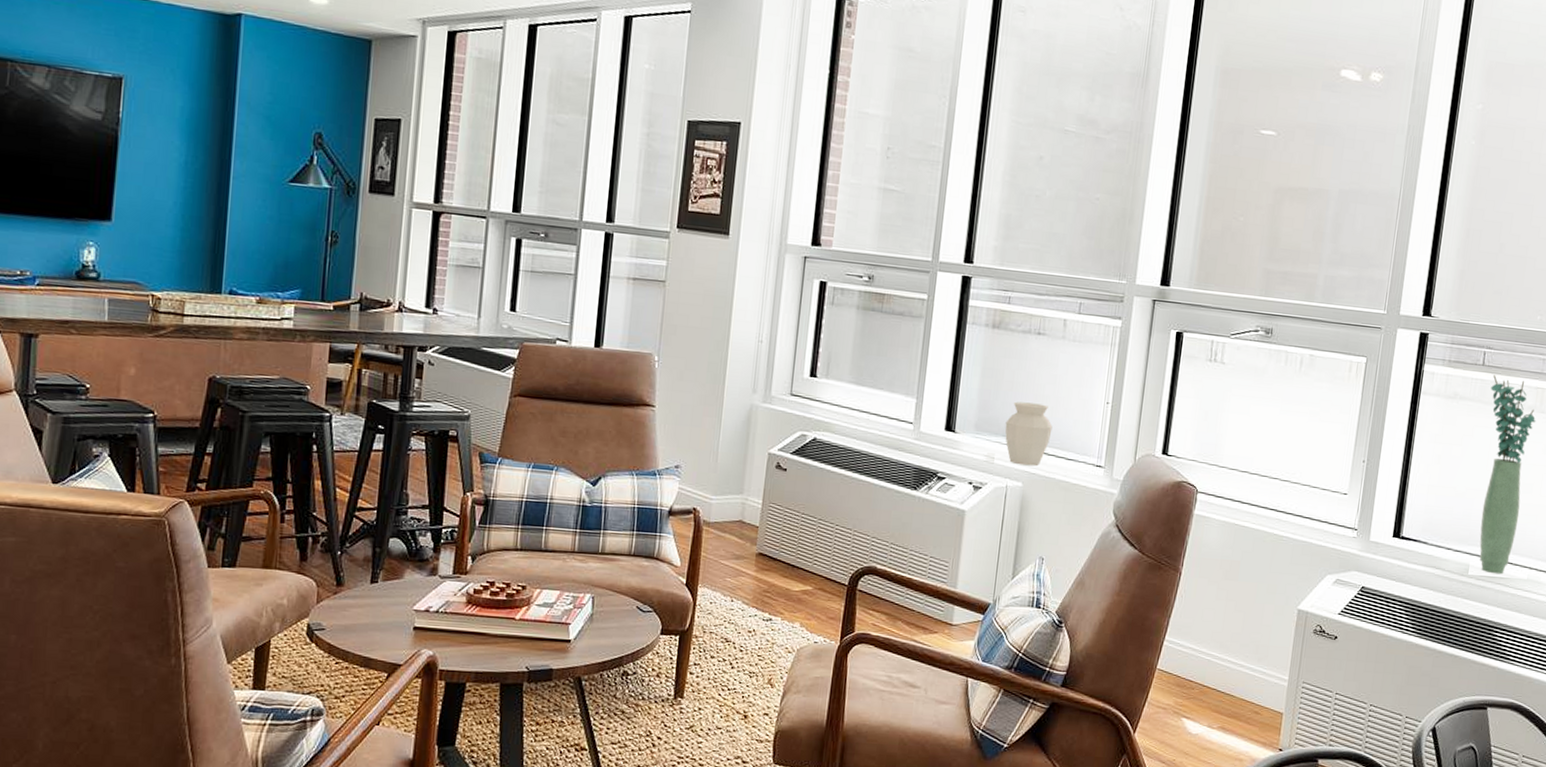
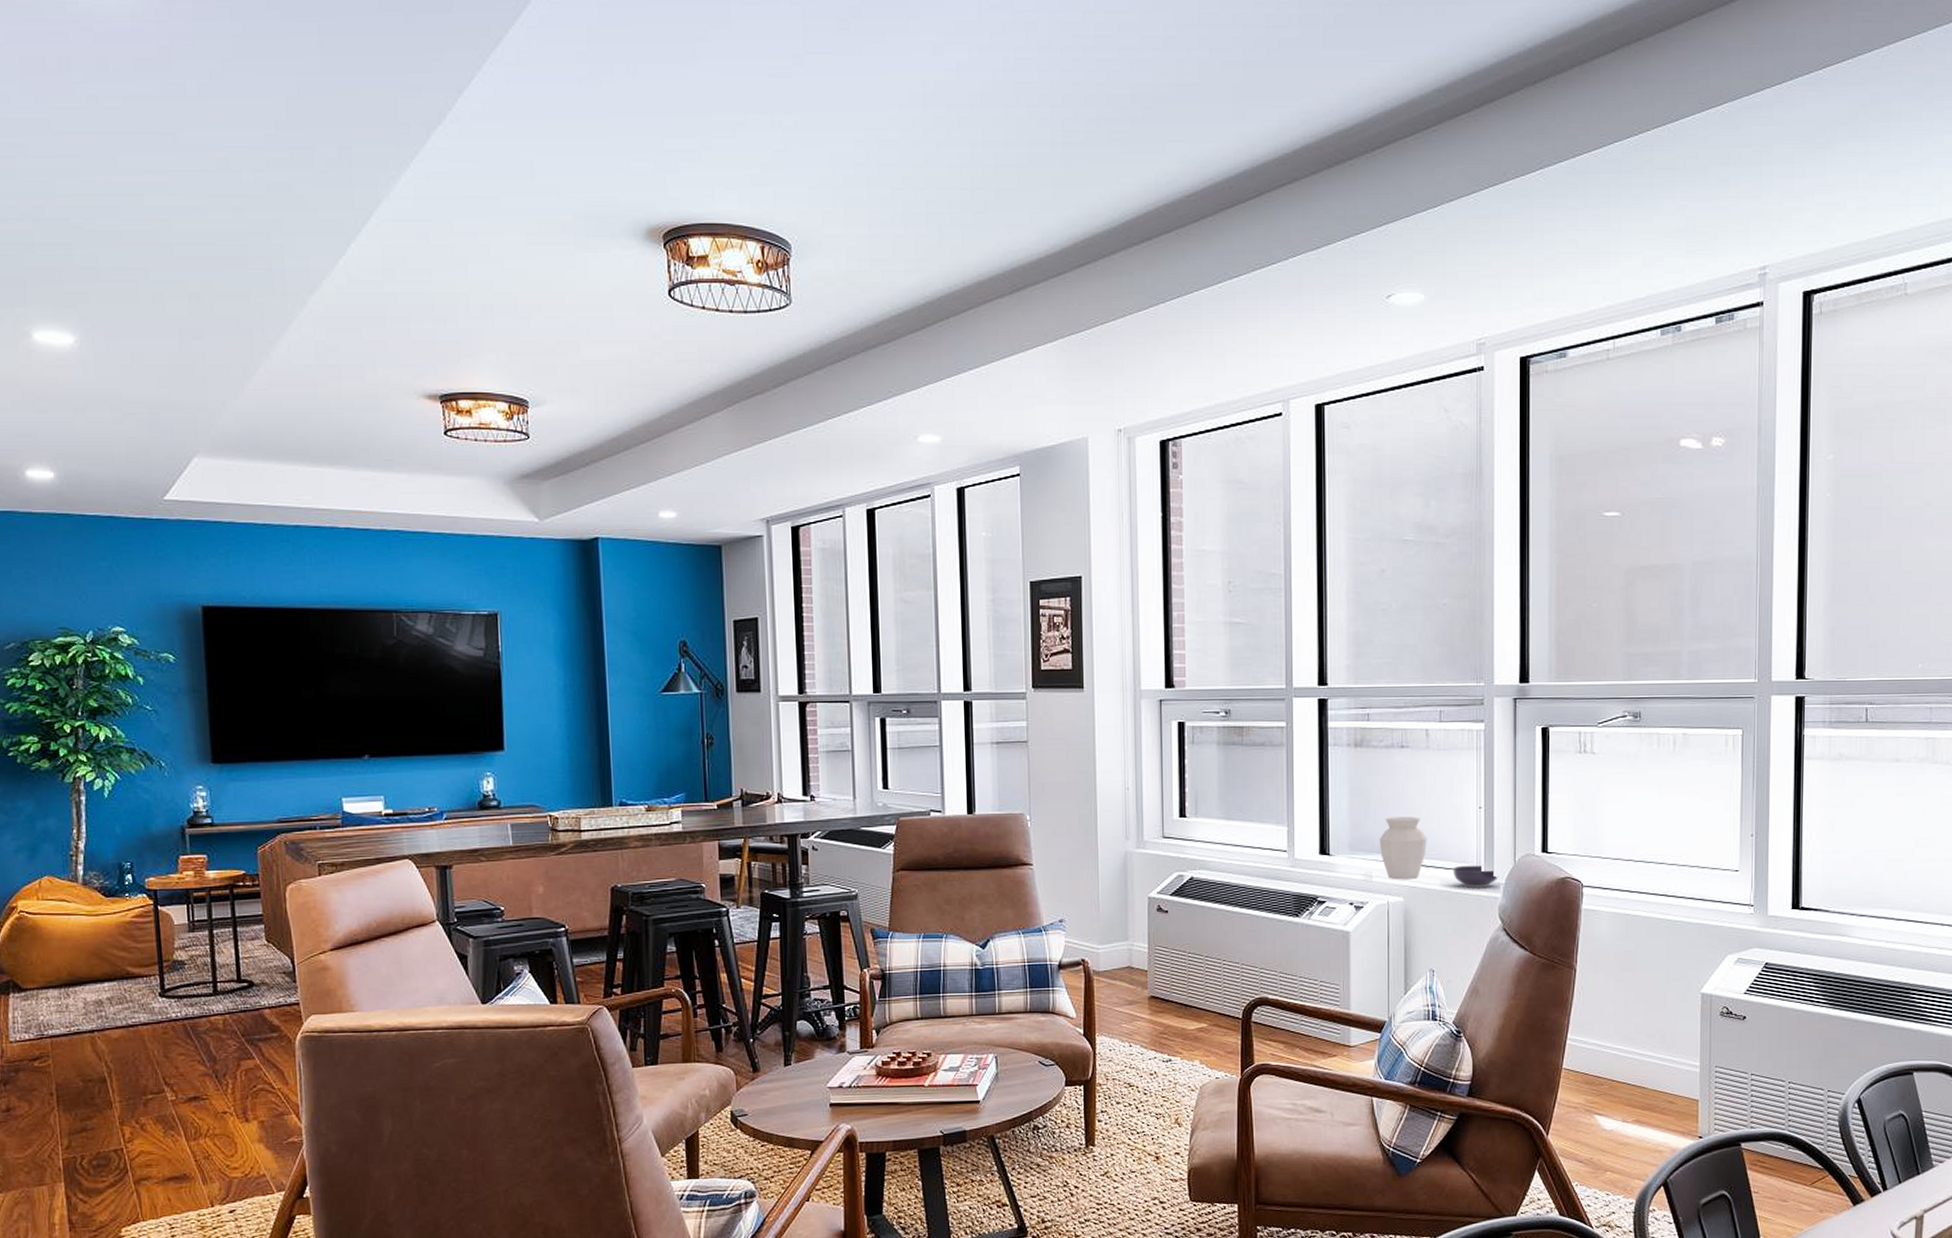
bowl: none [1073,457,1118,482] -> present [1452,865,1499,888]
vase: present [1479,375,1536,575] -> none [1877,730,1930,935]

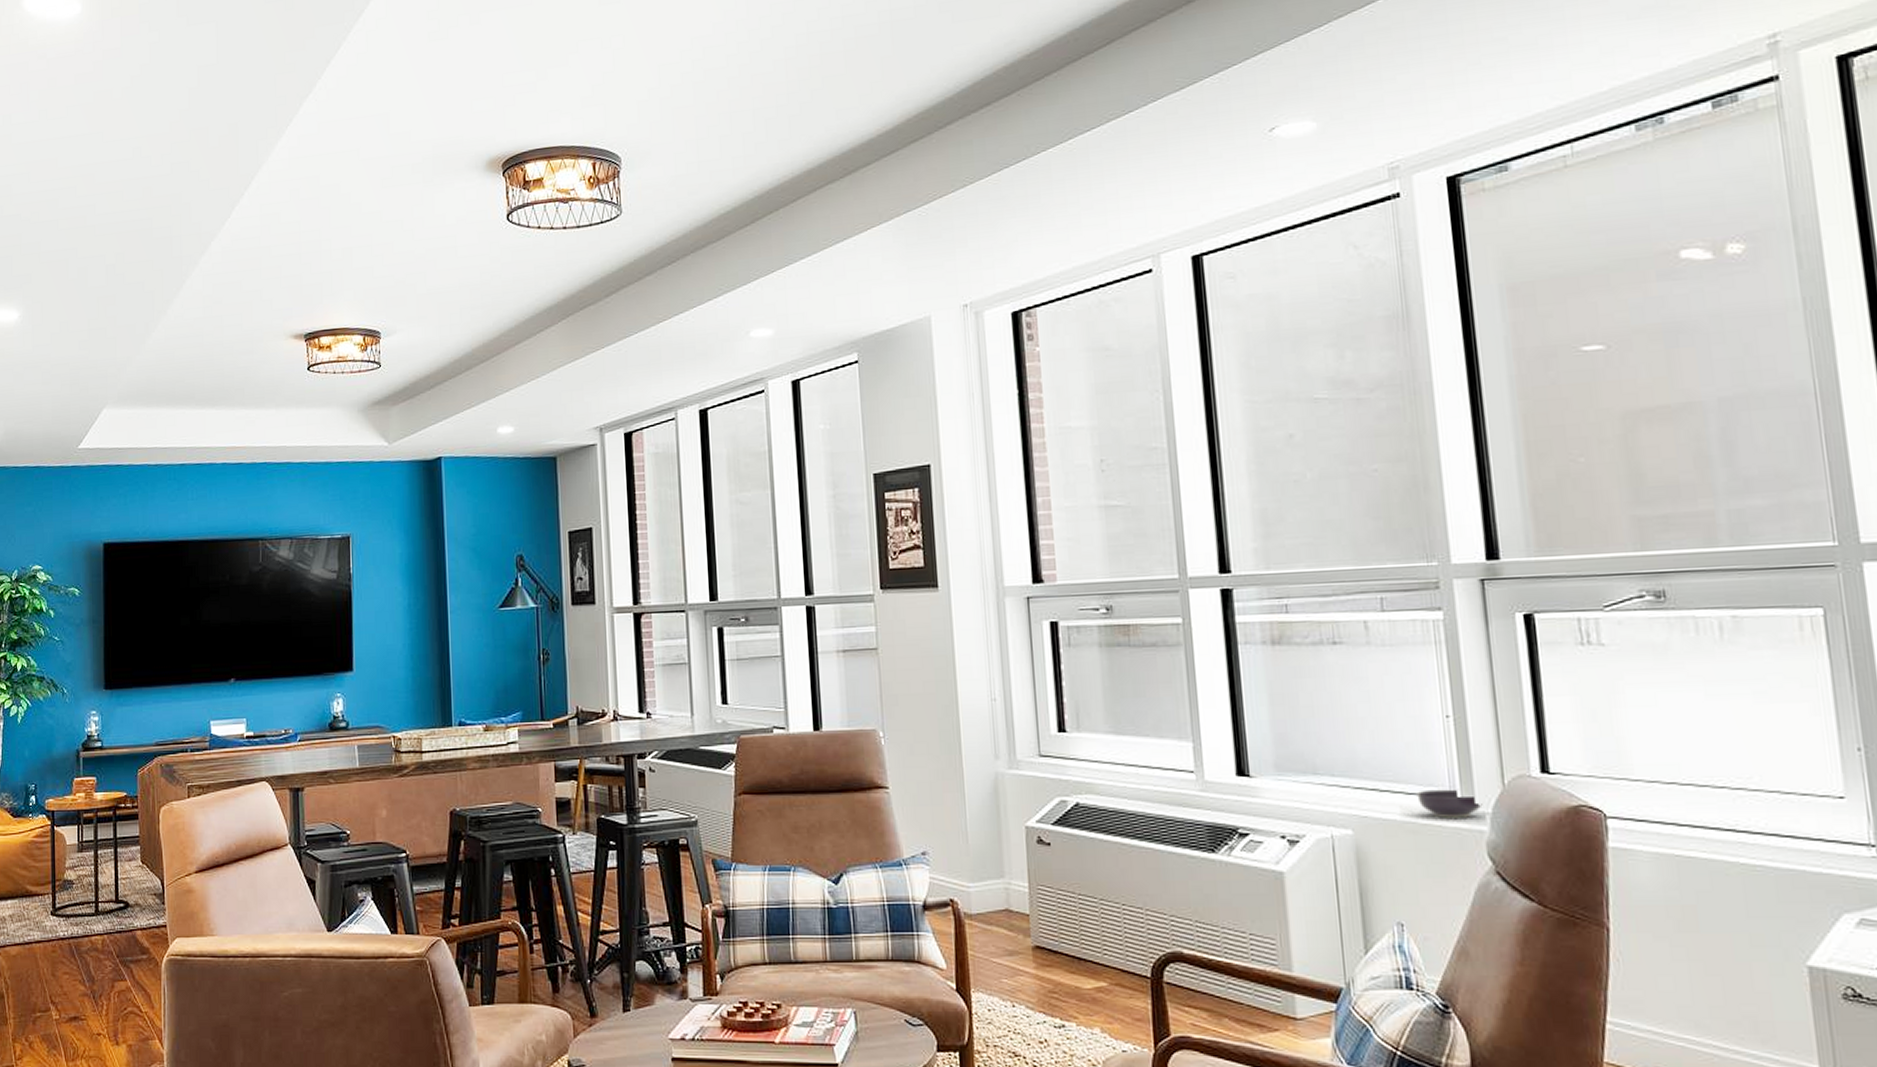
vase: present [1379,816,1427,880] -> none [1313,728,1379,808]

